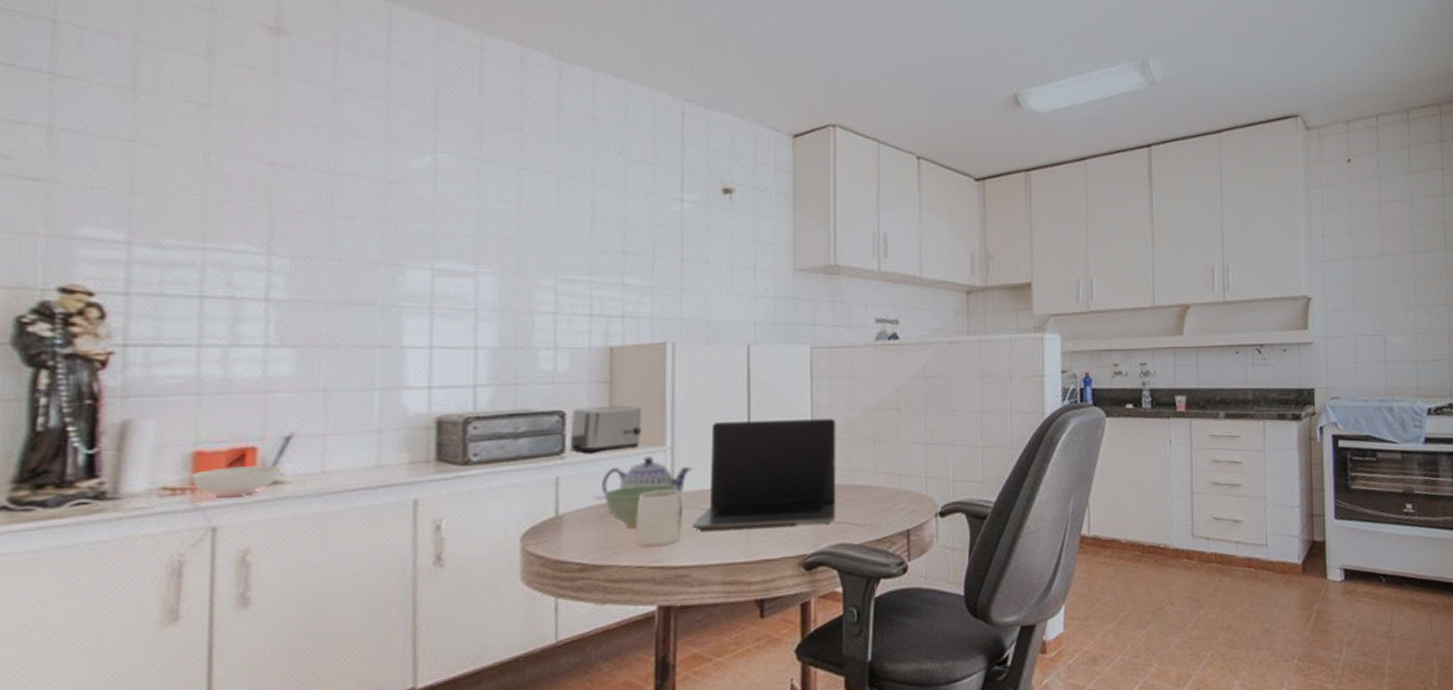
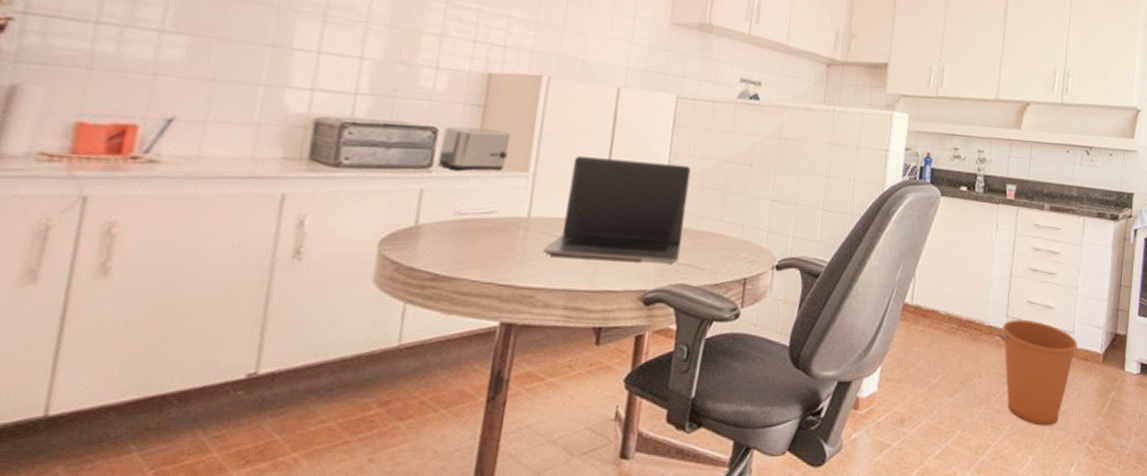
bowl: present [190,465,282,497] -> none [69,140,160,170]
teapot: present [602,456,693,495] -> none [462,180,552,219]
bowl: present [603,484,679,530] -> none [463,206,535,248]
mug: present [636,490,682,548] -> none [487,213,538,267]
bucket: none [1189,537,1274,648] -> present [1000,319,1078,426]

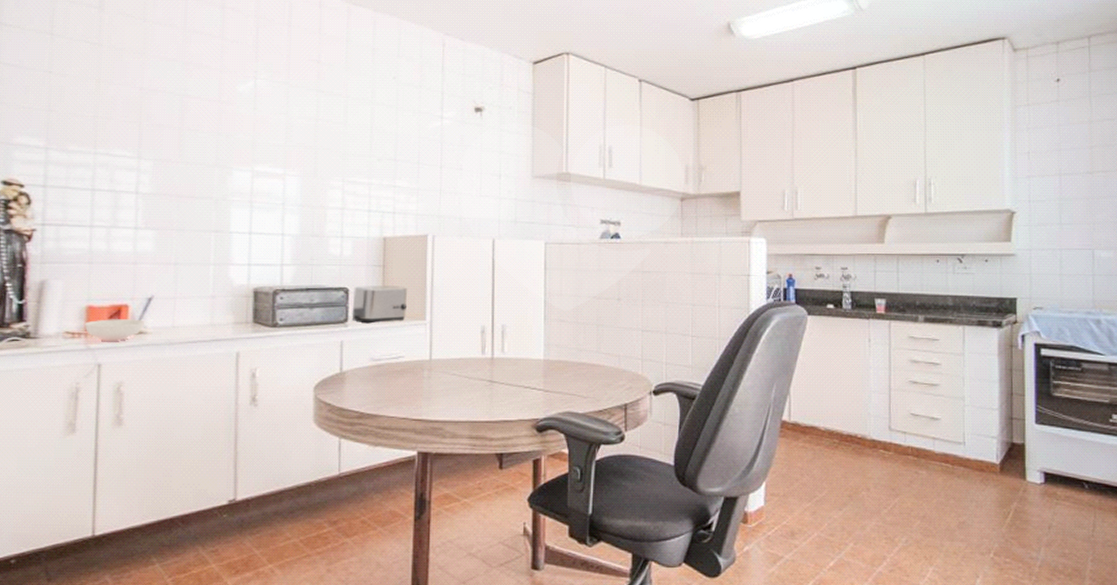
bowl: none [69,140,160,170] -> present [84,319,146,341]
laptop computer: present [543,156,691,265] -> none [446,303,565,395]
bucket: present [1000,319,1078,426] -> none [885,432,971,538]

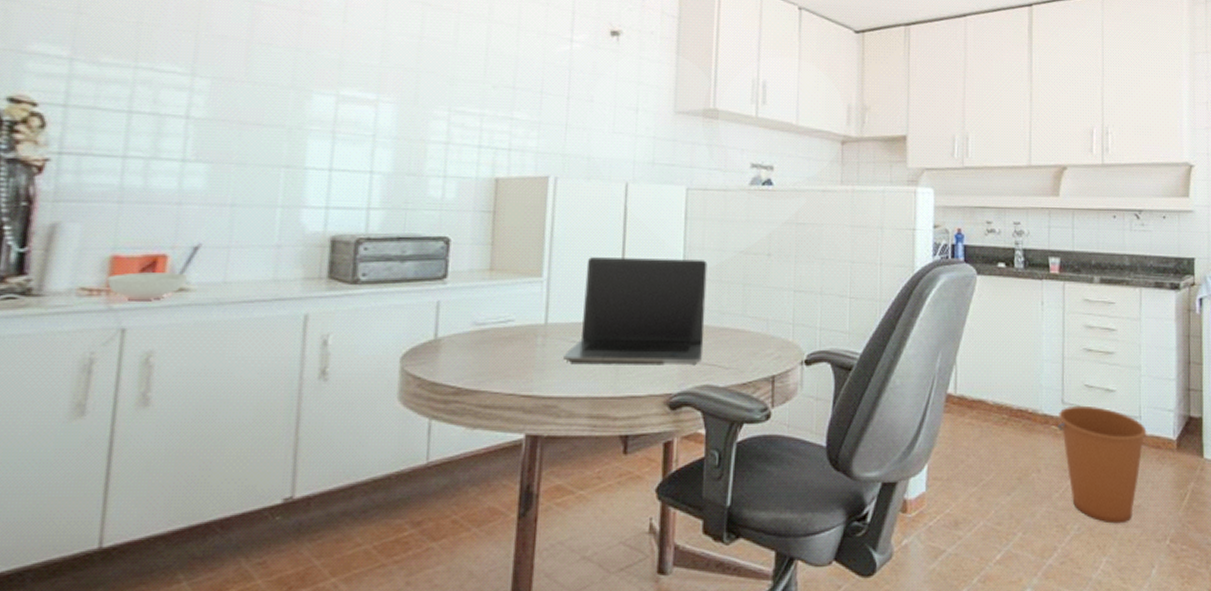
toaster: present [352,285,408,324] -> none [452,234,523,281]
laptop computer: none [446,303,565,395] -> present [564,257,707,366]
bucket: none [885,432,971,538] -> present [1057,405,1147,524]

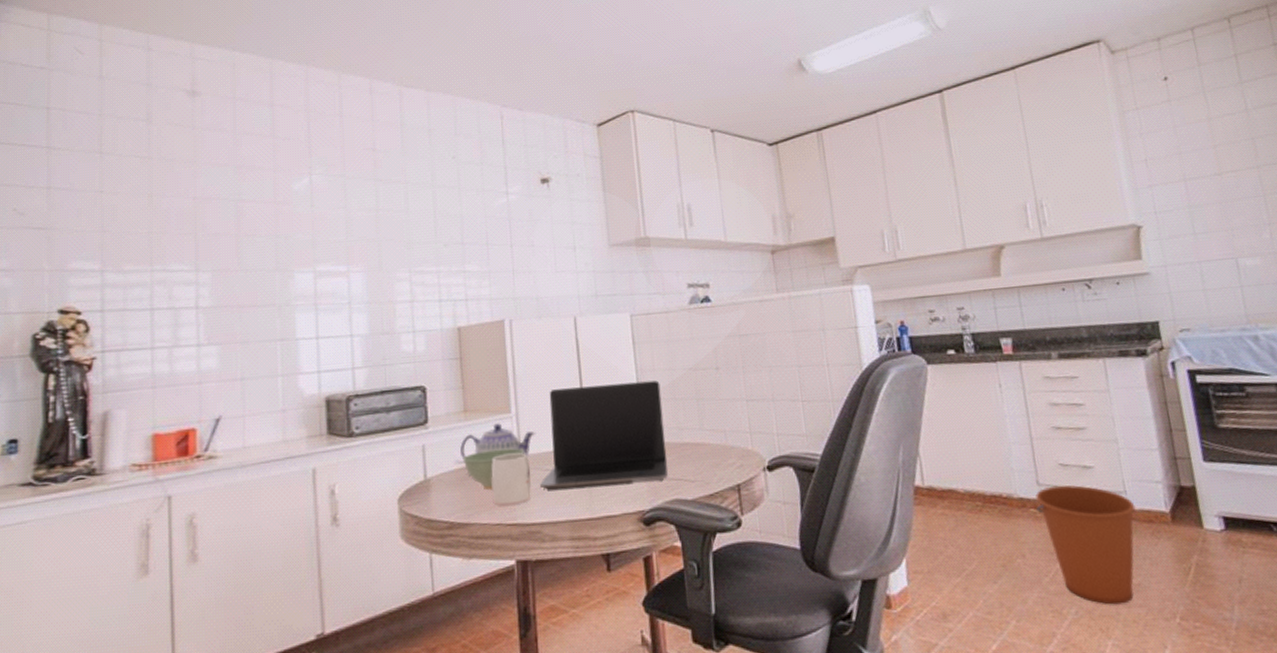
bowl: present [106,272,189,300] -> none [151,443,215,471]
teapot: none [479,286,567,325] -> present [460,423,537,459]
bowl: none [481,314,552,358] -> present [462,448,525,491]
mug: none [508,320,555,377] -> present [491,453,531,507]

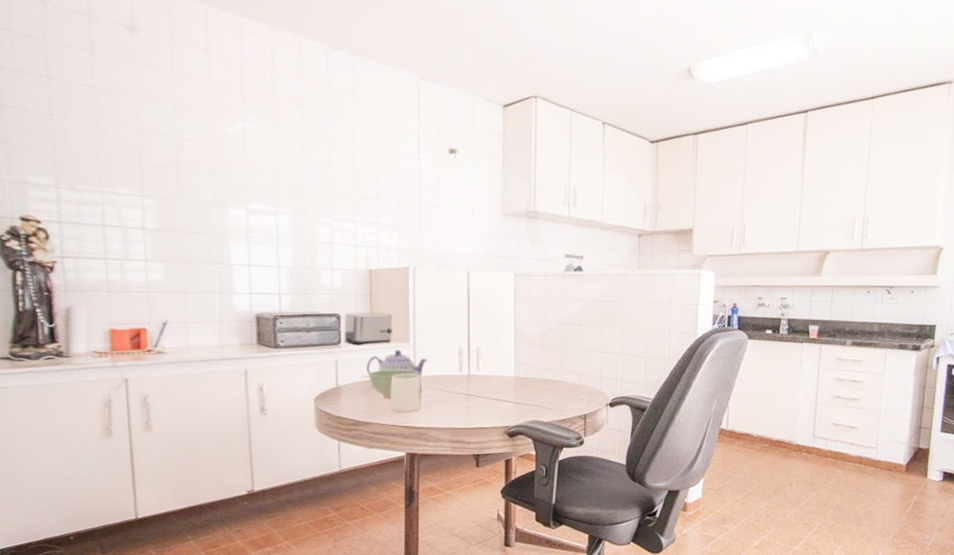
toaster: none [431,378,490,423] -> present [344,312,393,345]
laptop computer: present [540,380,668,490] -> none [429,328,533,407]
bucket: present [1035,485,1136,605] -> none [808,438,882,524]

